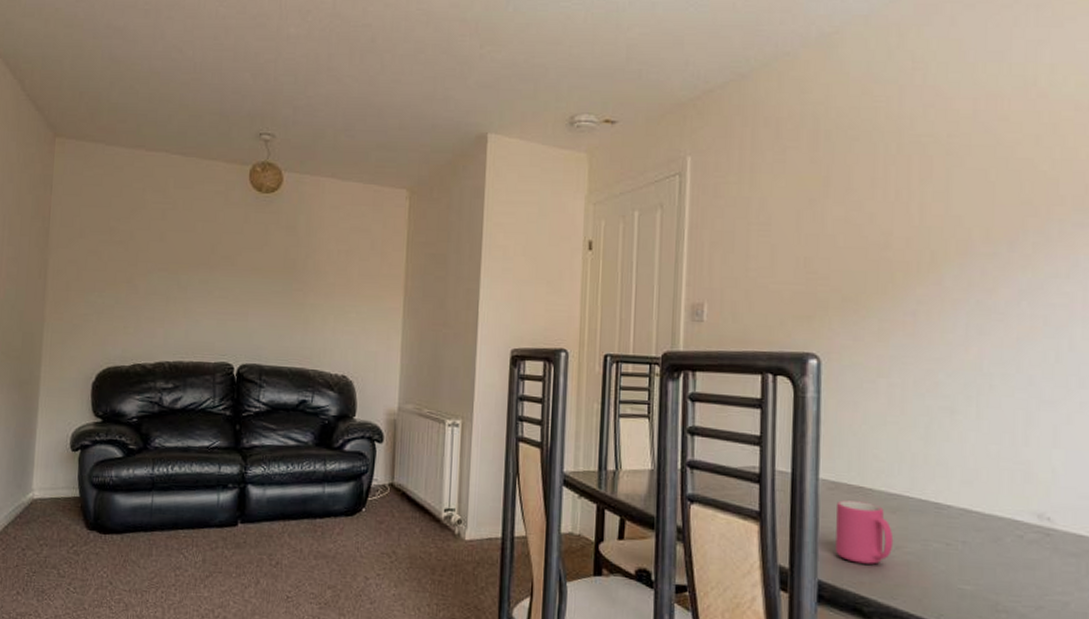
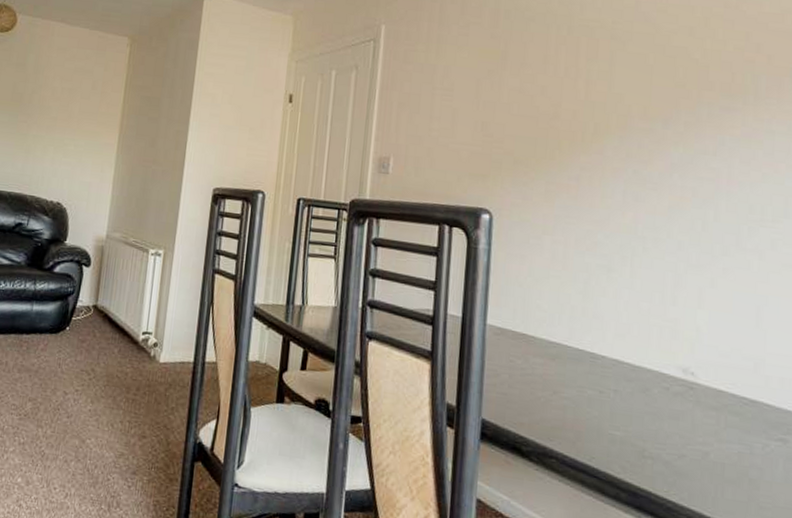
mug: present [835,500,894,565] -> none [499,345,552,407]

